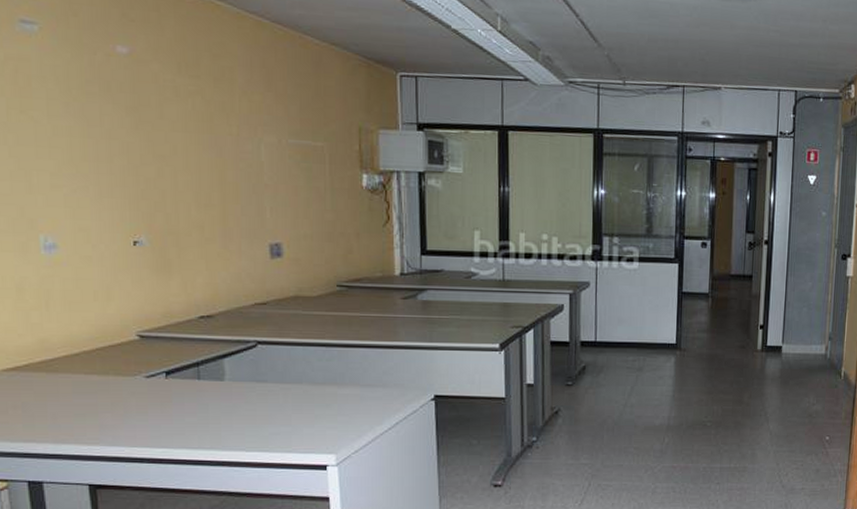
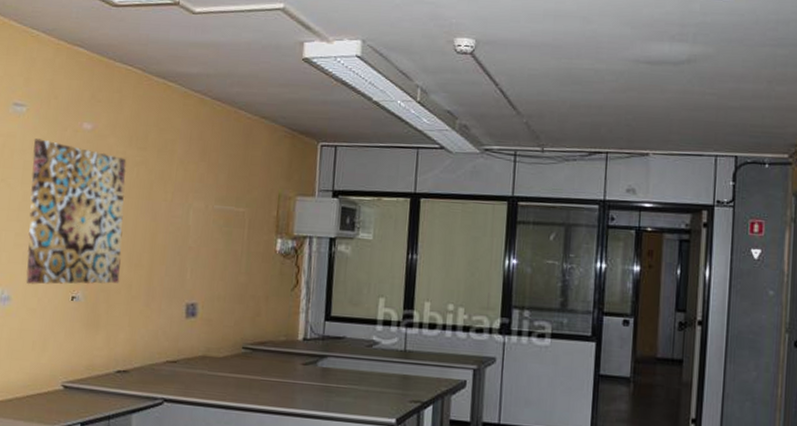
wall art: none [54,63,189,231] -> present [26,138,127,285]

